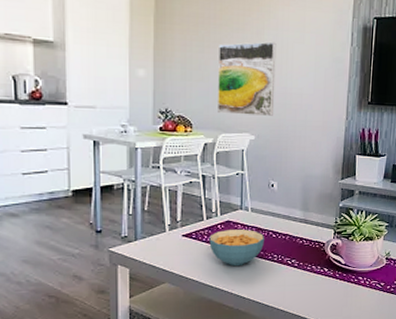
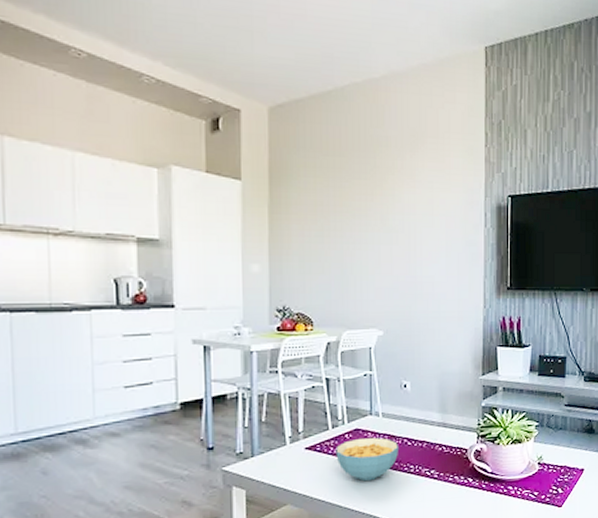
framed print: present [218,42,277,116] -> none [340,227,404,309]

